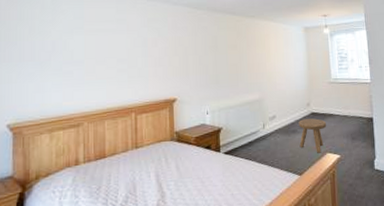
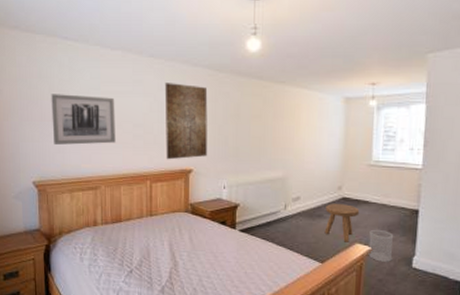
wall art: none [31,34,99,84] -> present [51,94,116,145]
wall art: none [147,20,190,91] -> present [164,83,208,160]
wastebasket: none [337,138,358,168] -> present [368,229,394,262]

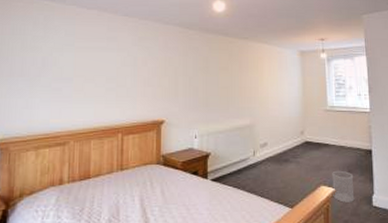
wall art: present [51,94,116,145] -> none [21,50,89,100]
wall art: present [164,83,208,160] -> none [138,39,179,112]
stool: present [324,204,360,242] -> none [291,148,322,185]

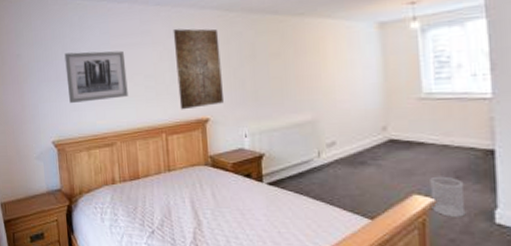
wall art: none [21,50,89,100] -> present [64,50,128,103]
wall art: none [138,39,179,112] -> present [173,28,223,110]

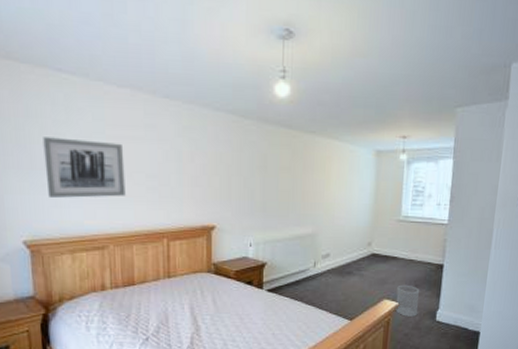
wall art: present [173,28,223,110] -> none [182,128,232,216]

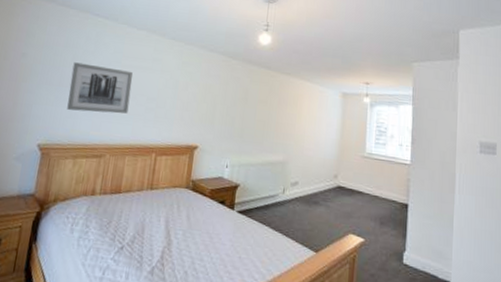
wastebasket: present [395,284,420,317] -> none [361,220,386,256]

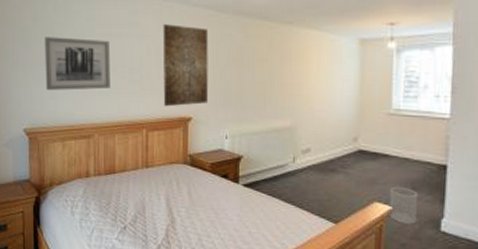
wall art: none [174,63,221,135] -> present [162,24,209,107]
wastebasket: none [361,220,386,256] -> present [389,186,419,224]

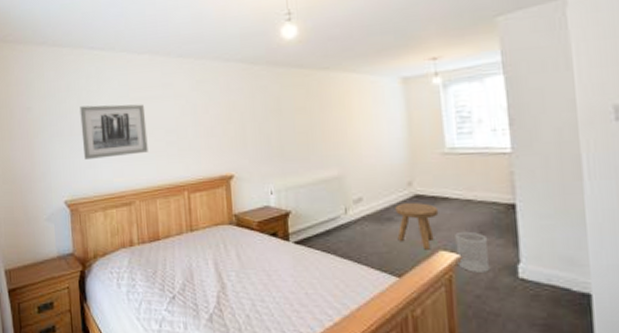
wall art: present [162,24,209,107] -> none [196,81,248,166]
stool: none [338,157,378,201] -> present [395,203,439,250]

